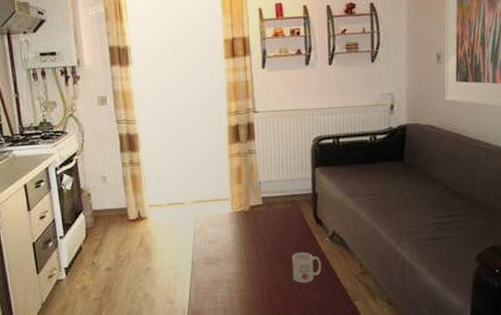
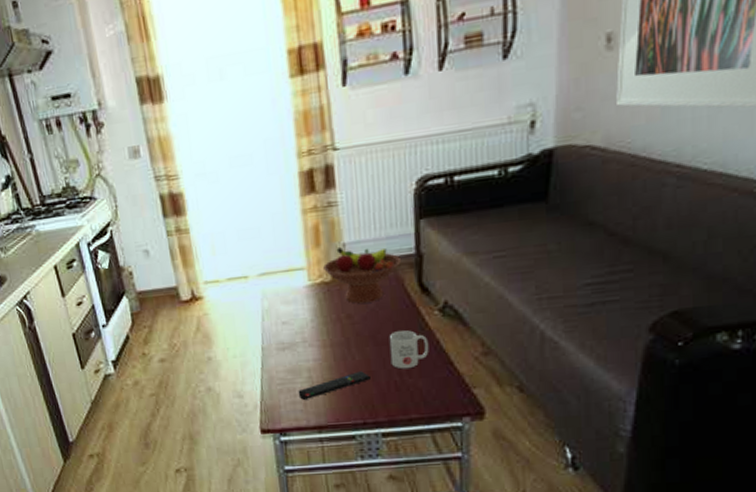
remote control: none [219,284,277,307] -> present [298,371,370,400]
fruit bowl: none [244,184,302,229] -> present [323,246,402,304]

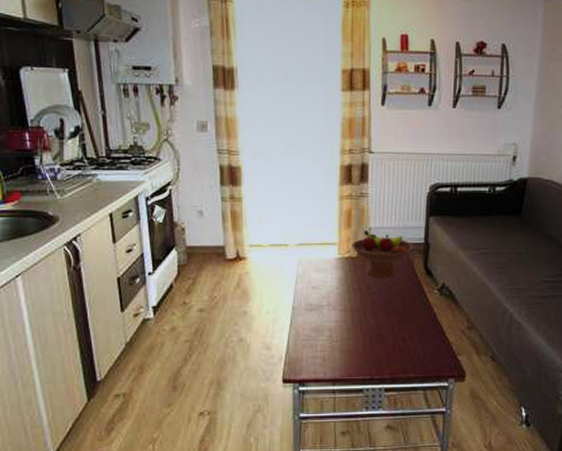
remote control: present [298,371,370,400] -> none [319,334,380,355]
mug: present [389,330,429,369] -> none [397,304,428,336]

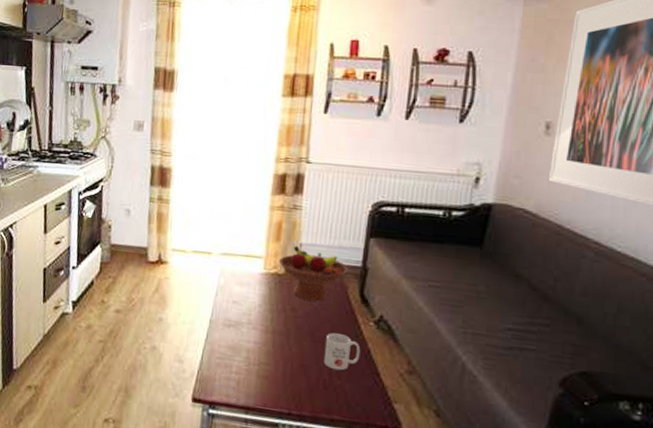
mug: none [397,304,428,336] -> present [323,333,361,371]

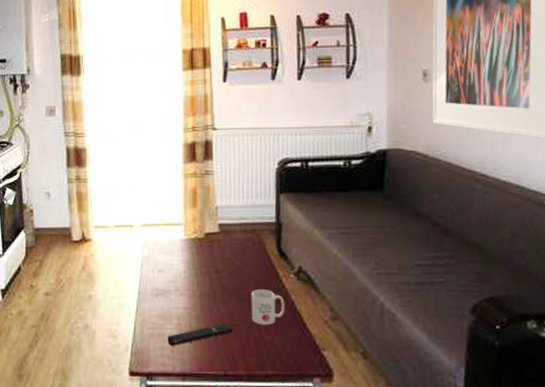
remote control: none [234,362,303,379] -> present [167,323,233,346]
fruit bowl: present [279,245,349,302] -> none [198,208,264,261]

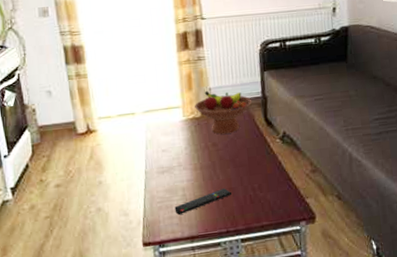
fruit bowl: none [198,208,264,261] -> present [195,90,252,135]
mug: present [250,289,285,326] -> none [244,154,274,186]

